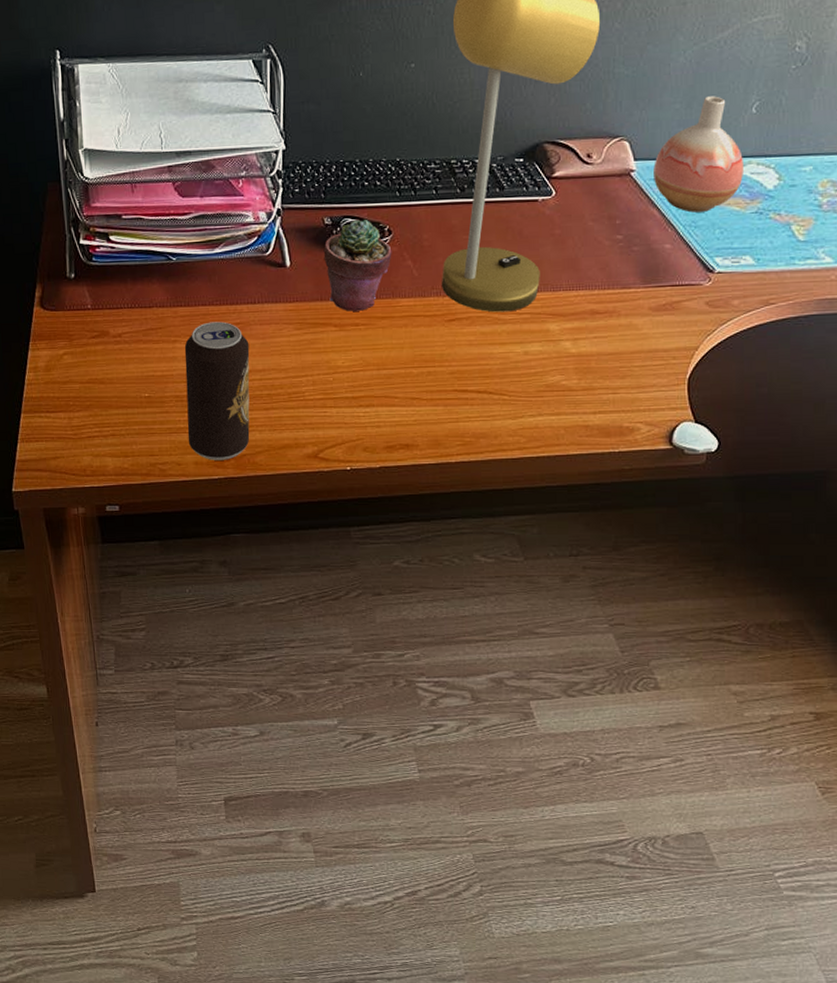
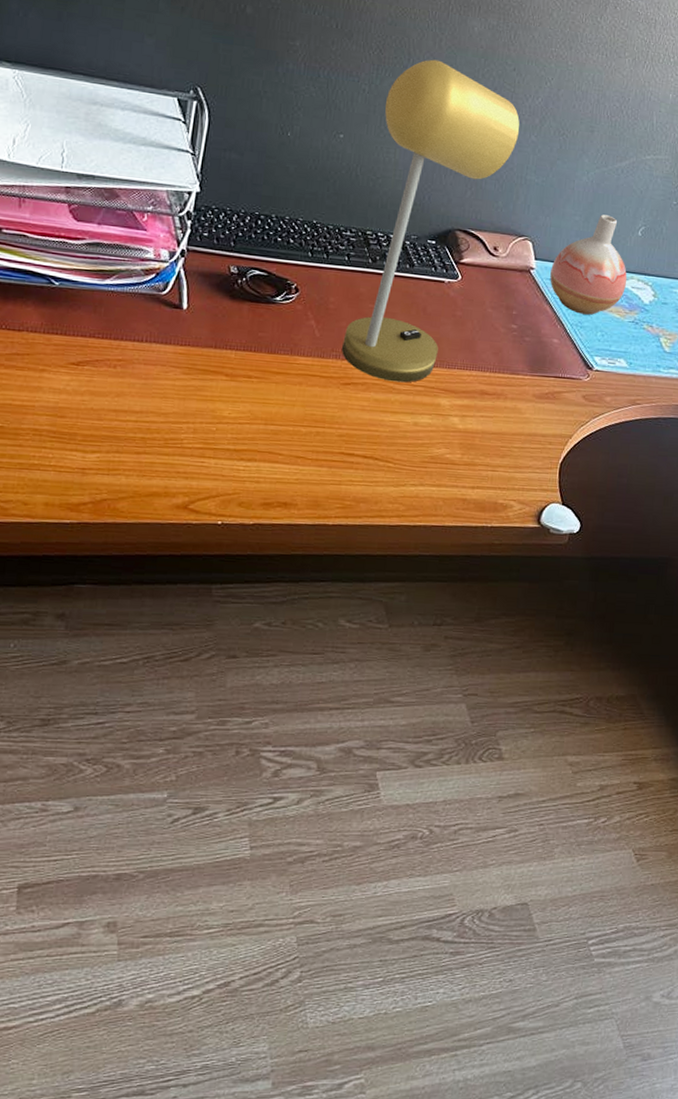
beverage can: present [184,321,250,460] -> none [40,354,129,504]
potted succulent: present [323,220,392,311] -> none [224,273,297,364]

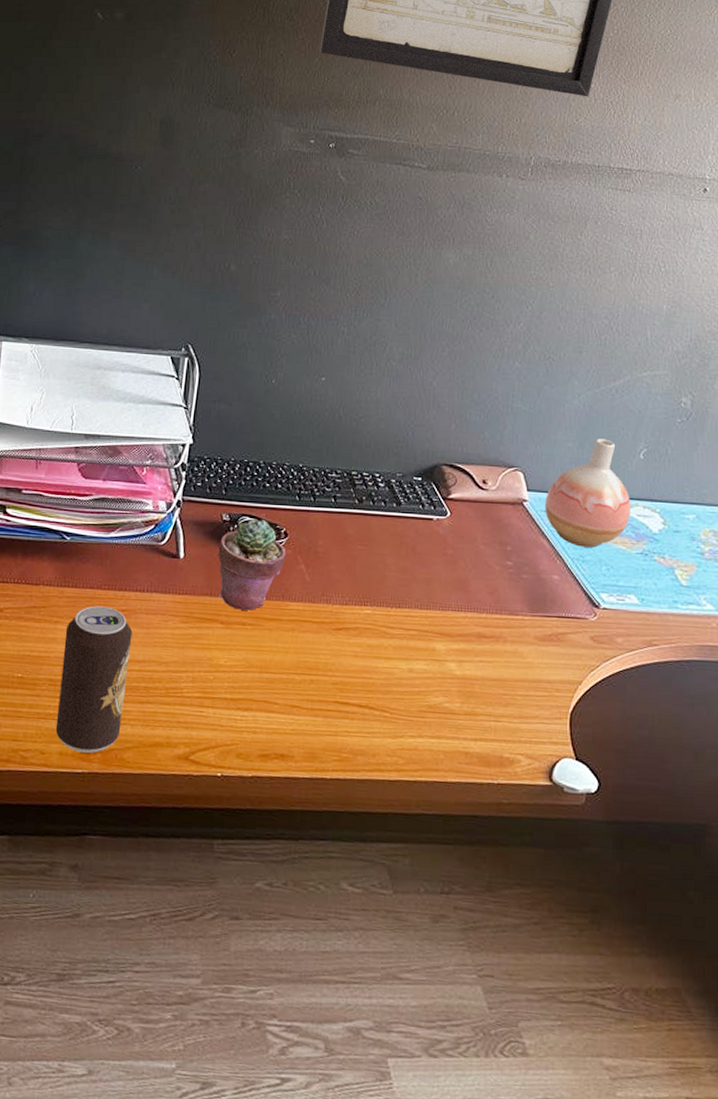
beverage can: none [40,354,129,504] -> present [55,606,133,753]
potted succulent: none [224,273,297,364] -> present [218,520,286,611]
desk lamp: present [341,59,520,383] -> none [331,295,502,627]

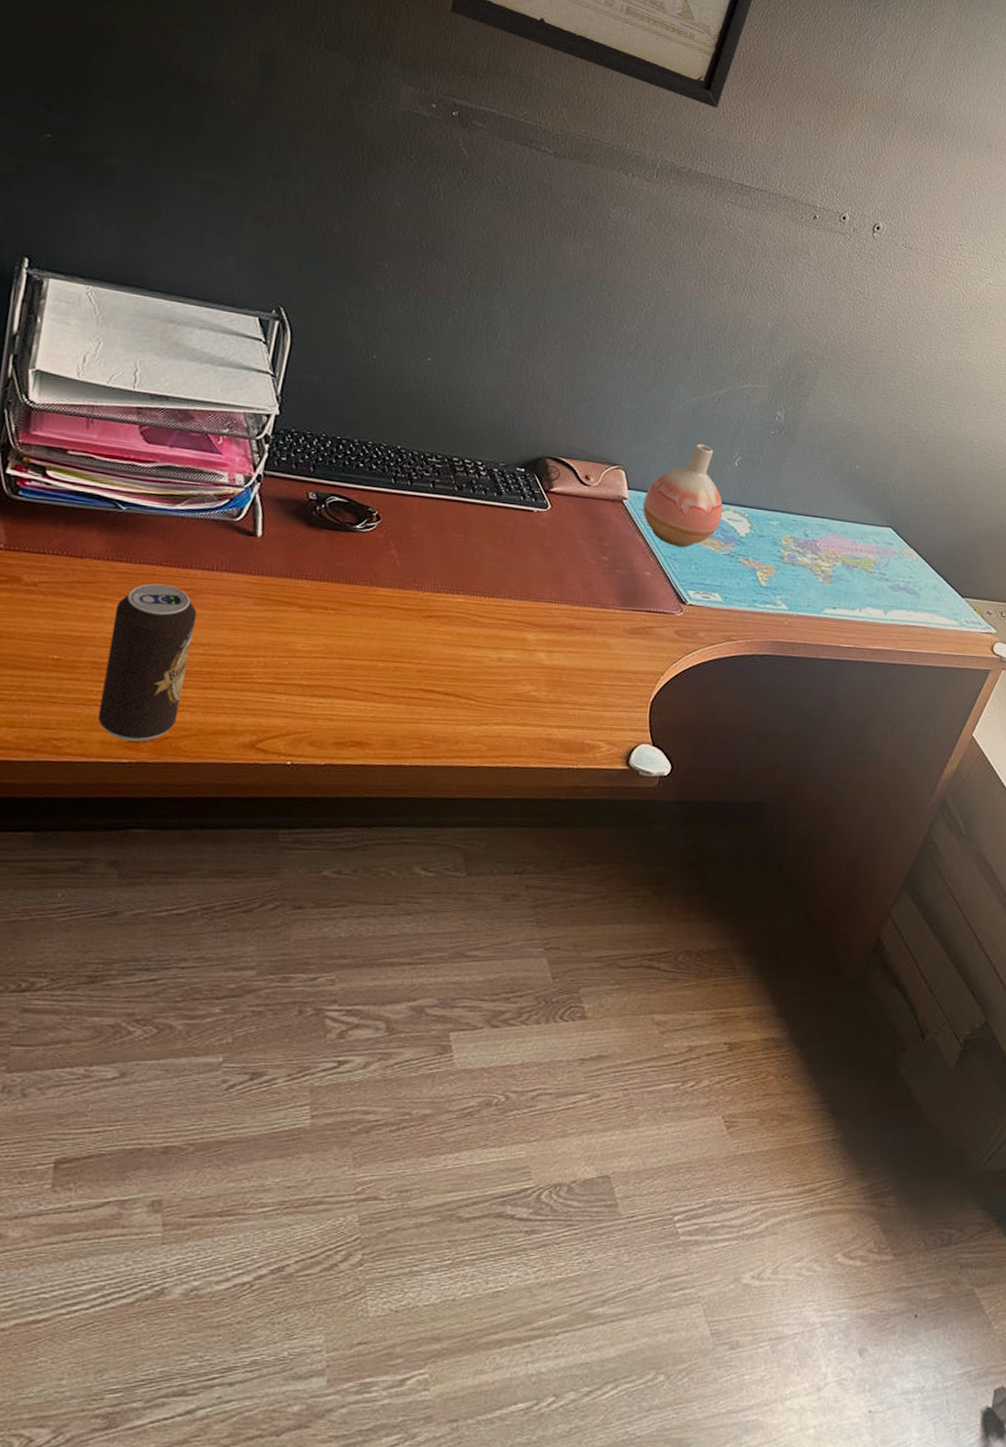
potted succulent: present [218,520,286,611] -> none [299,500,378,595]

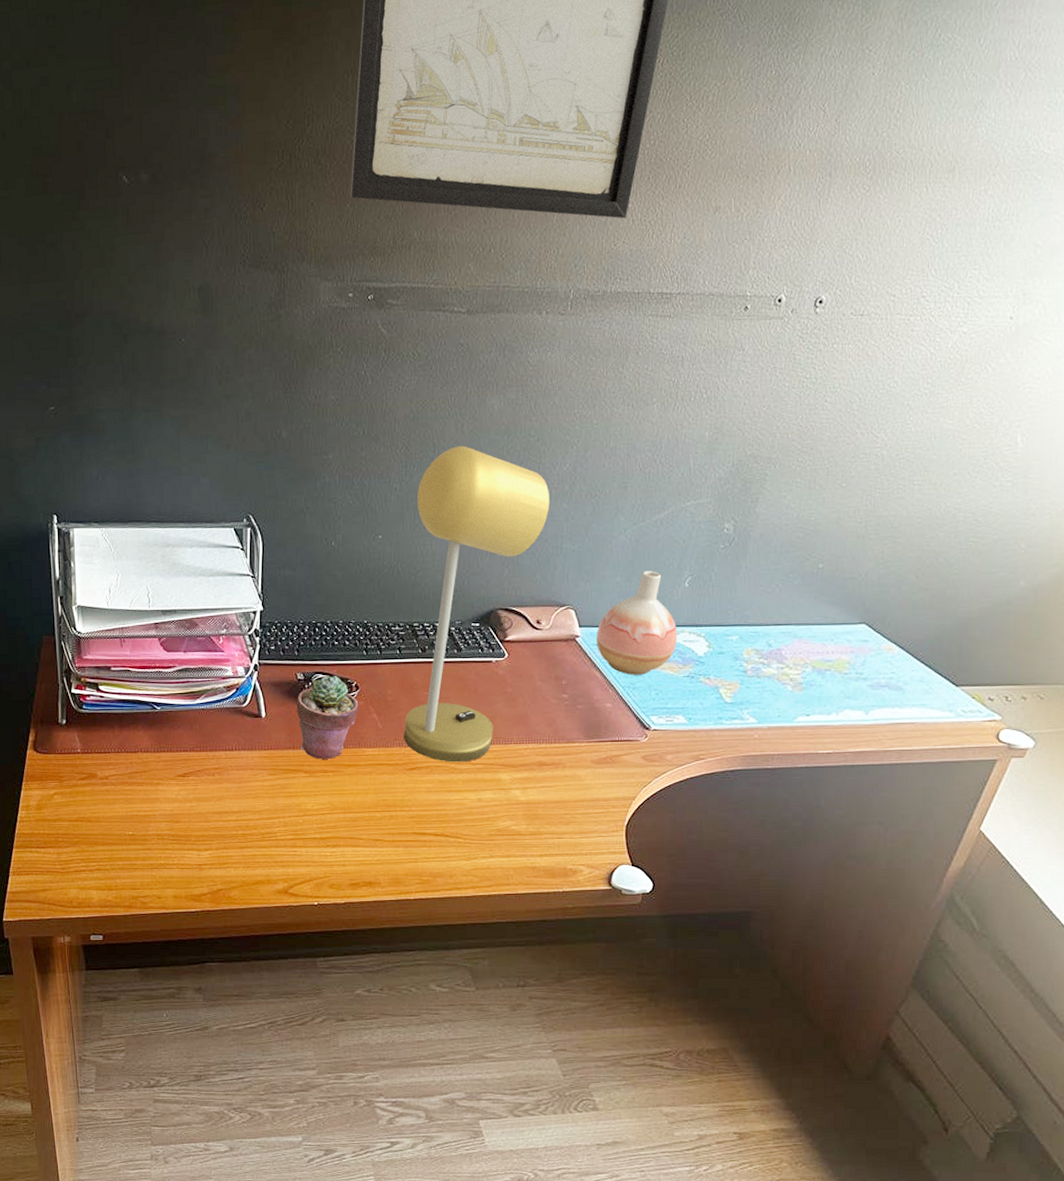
beverage can: present [98,583,197,742] -> none [166,766,227,894]
potted succulent: none [299,500,378,595] -> present [296,676,359,759]
desk lamp: none [423,282,614,616] -> present [403,445,549,763]

